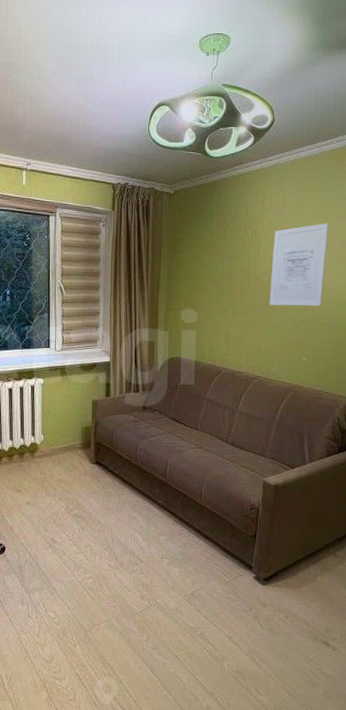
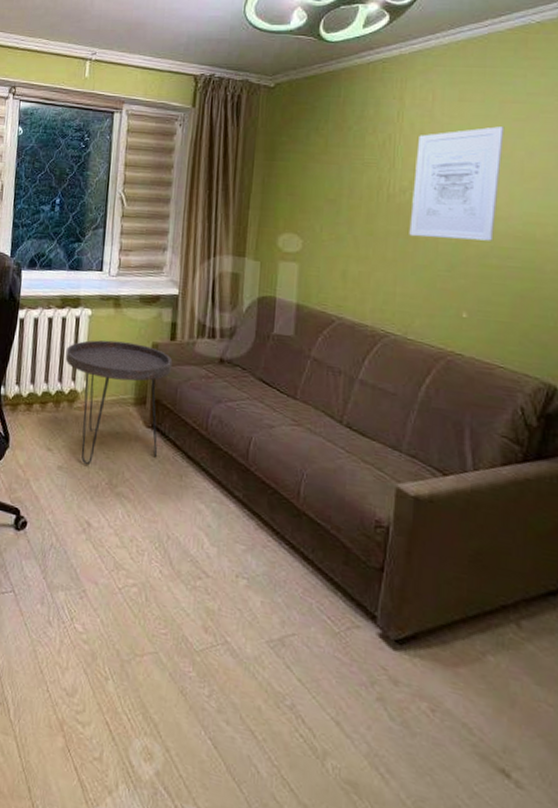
side table: none [25,401,109,498] -> present [65,340,173,466]

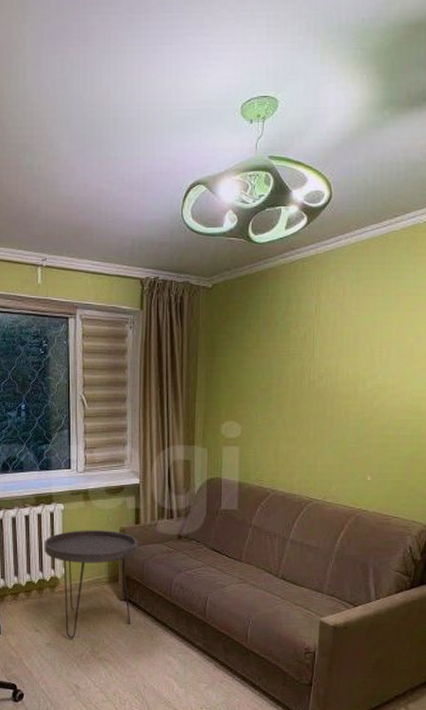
wall art: present [409,126,505,241] -> none [326,317,399,416]

